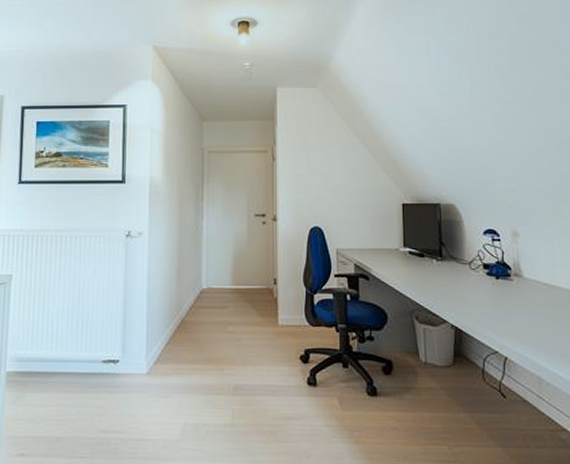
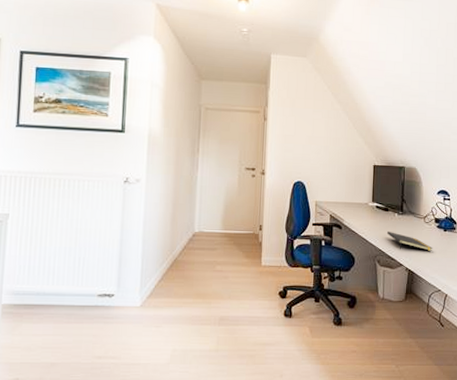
notepad: none [424,282,484,304] -> present [386,232,433,251]

